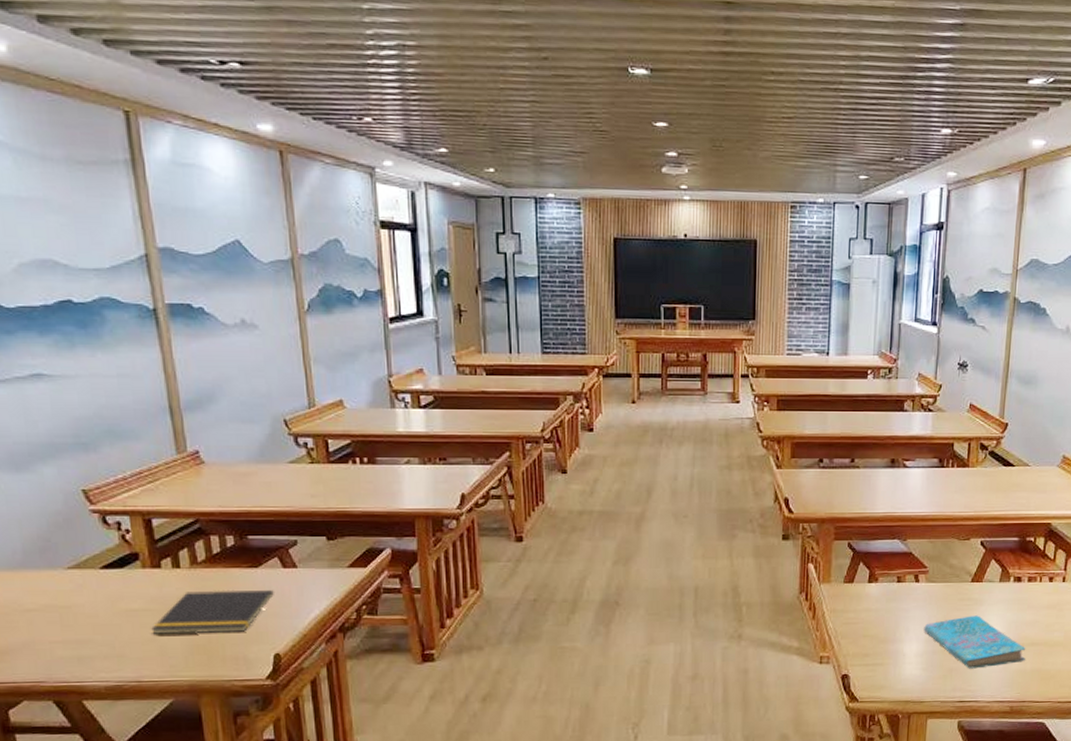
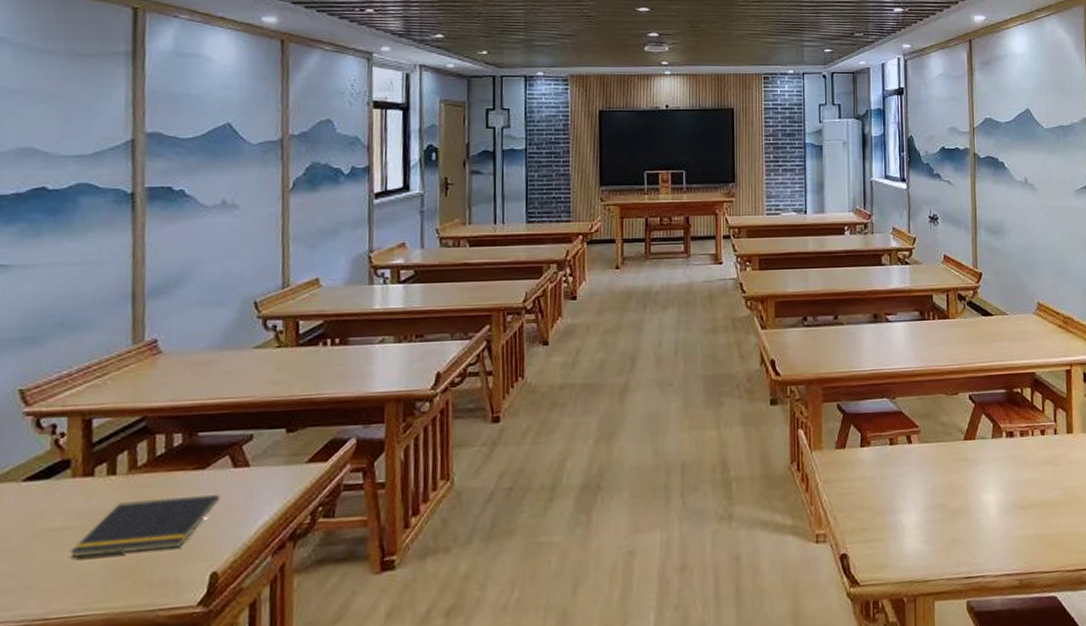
cover: present [924,615,1026,669] -> none [921,477,1028,539]

